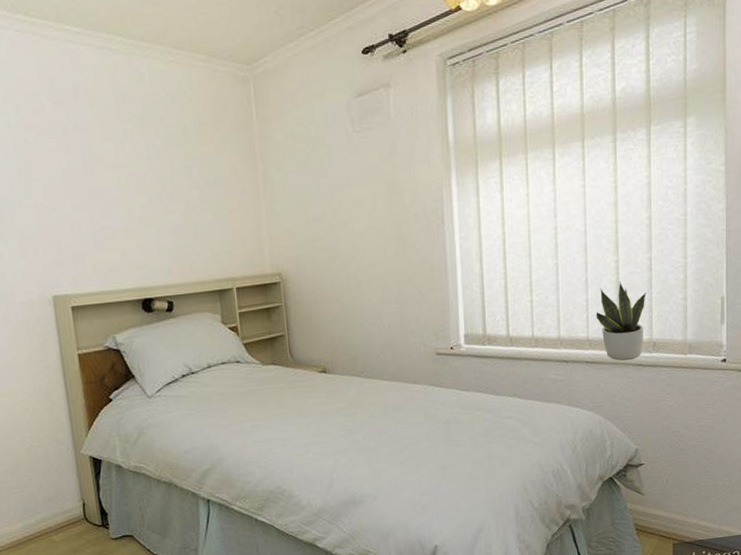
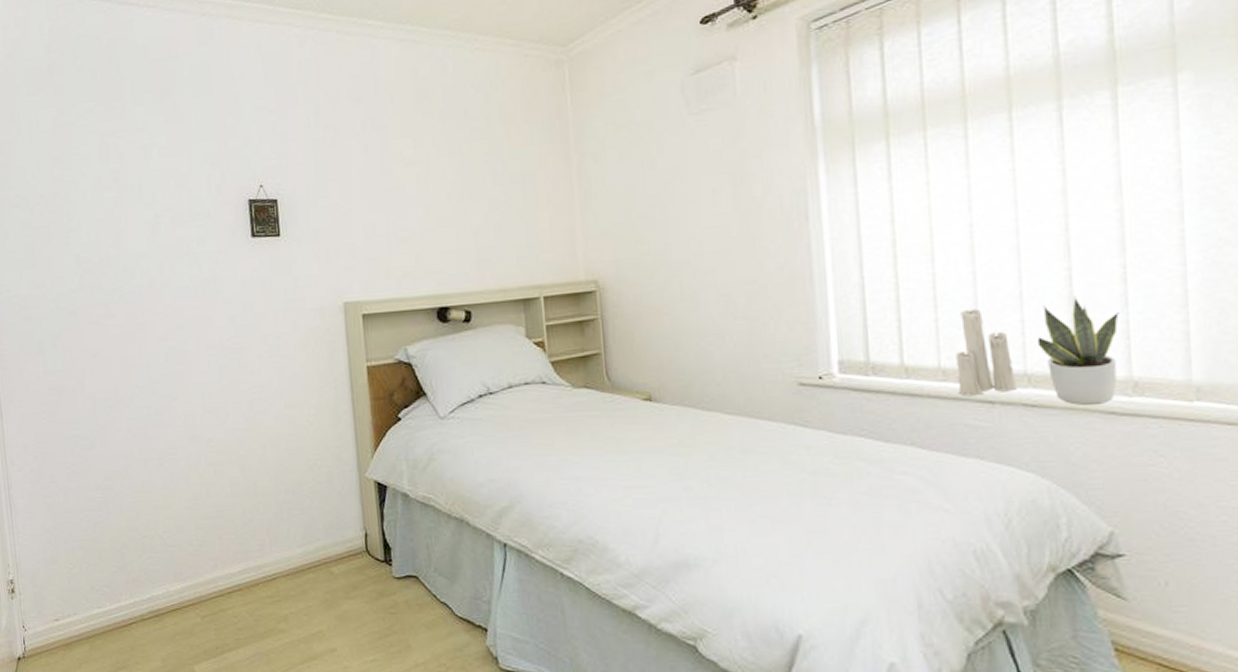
candle: none [544,286,582,359] -> present [956,301,1017,397]

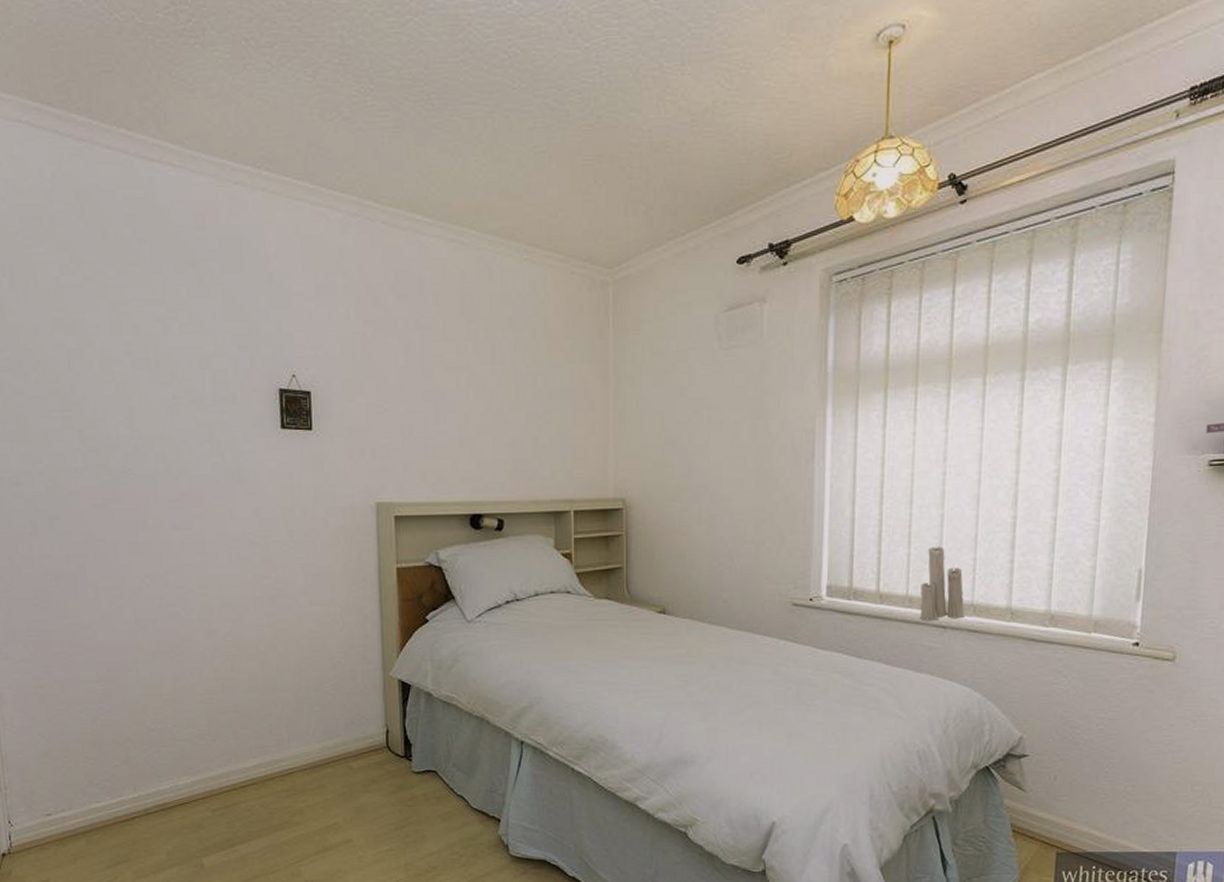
potted plant: present [1037,295,1119,406] -> none [984,540,1047,634]

